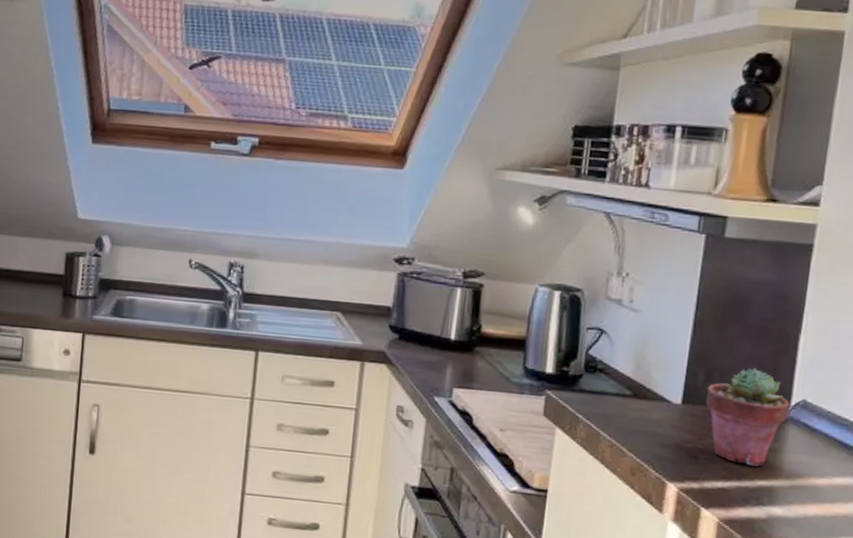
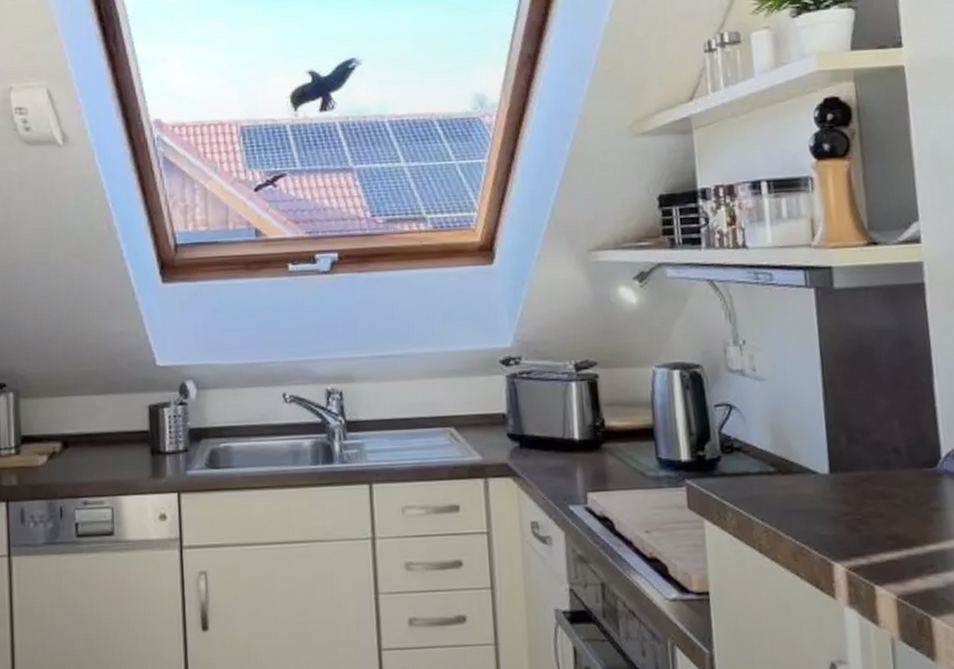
potted succulent: present [705,368,790,467] -> none [852,422,942,530]

